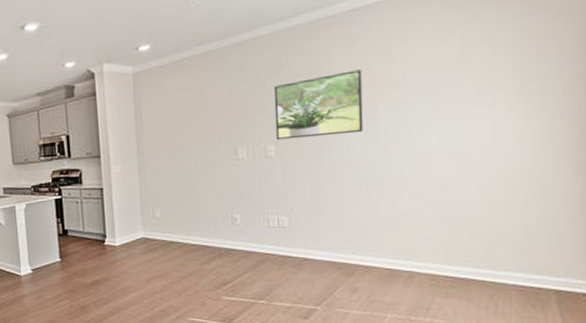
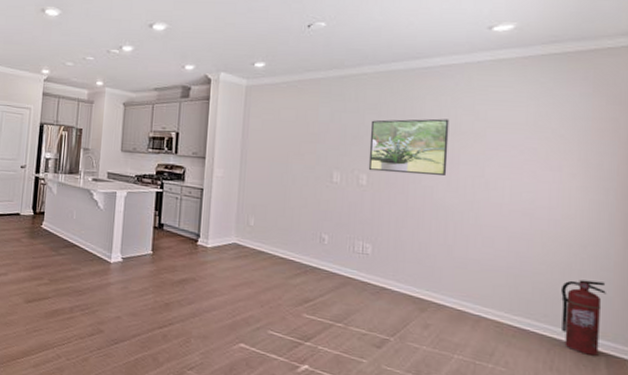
fire extinguisher: none [503,216,556,294] -> present [561,279,608,356]

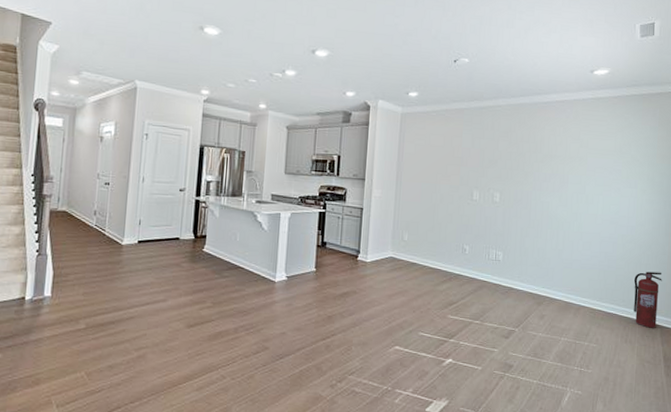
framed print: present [368,118,450,175] -> none [501,145,562,193]

